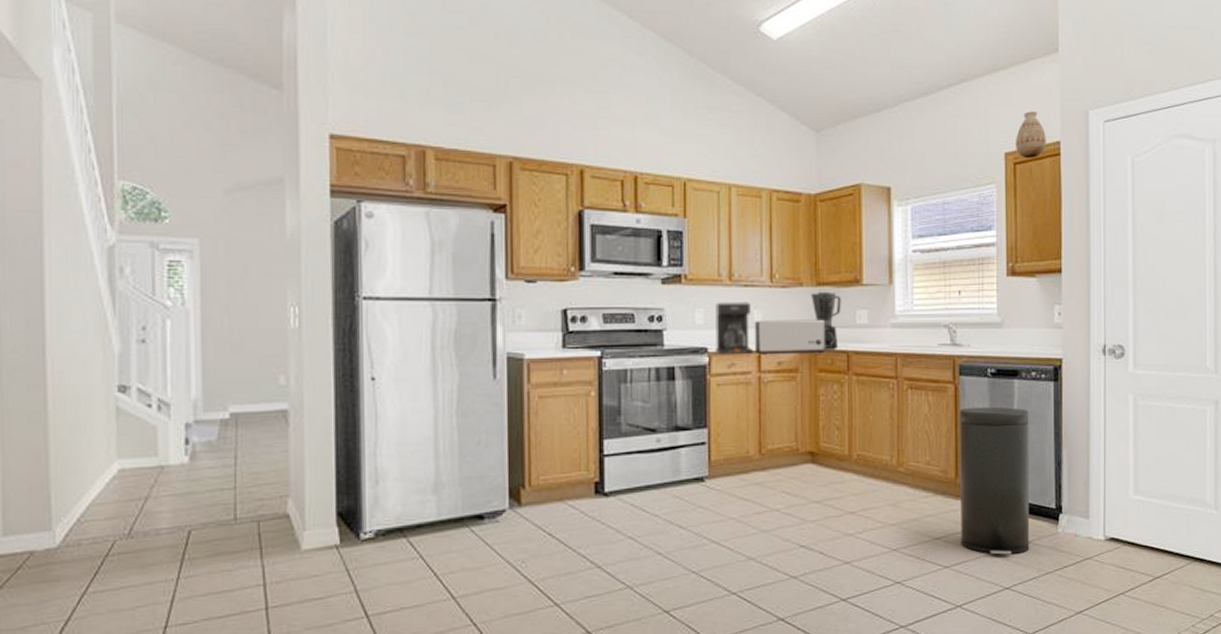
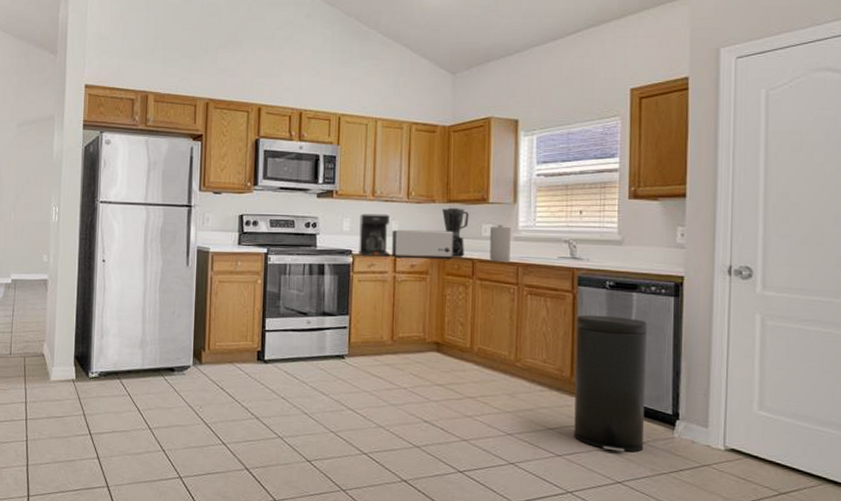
paper towel holder: none [865,310,888,353] -> present [489,225,511,262]
vase: present [1016,111,1046,159] -> none [642,51,674,94]

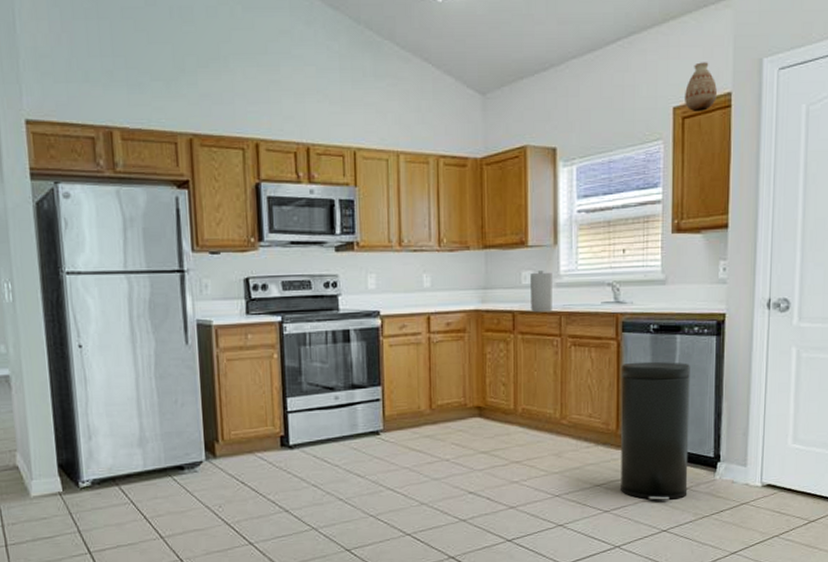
coffee maker: present [358,214,391,257] -> none [386,266,424,318]
toaster: present [391,229,454,260] -> none [423,281,492,317]
blender: present [442,207,469,258] -> none [478,254,507,312]
vase: none [642,51,674,94] -> present [685,62,717,113]

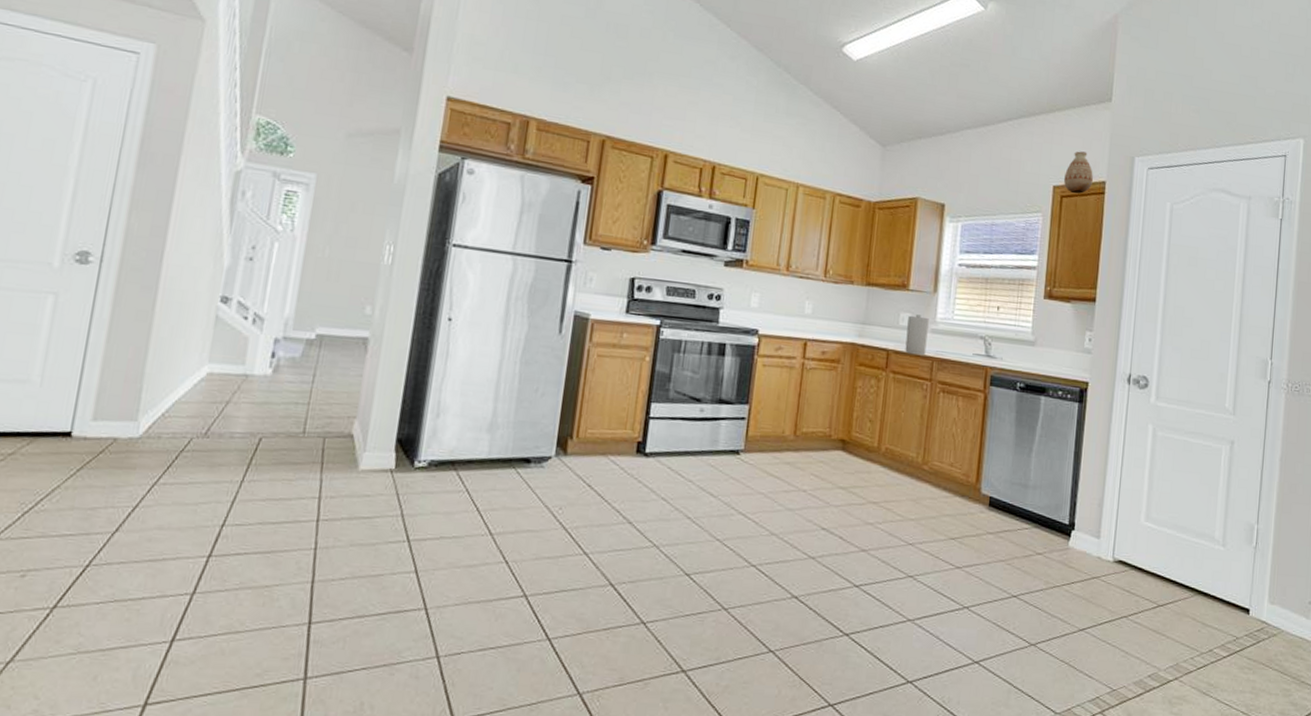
pedal bin: present [621,361,690,501] -> none [975,416,1052,564]

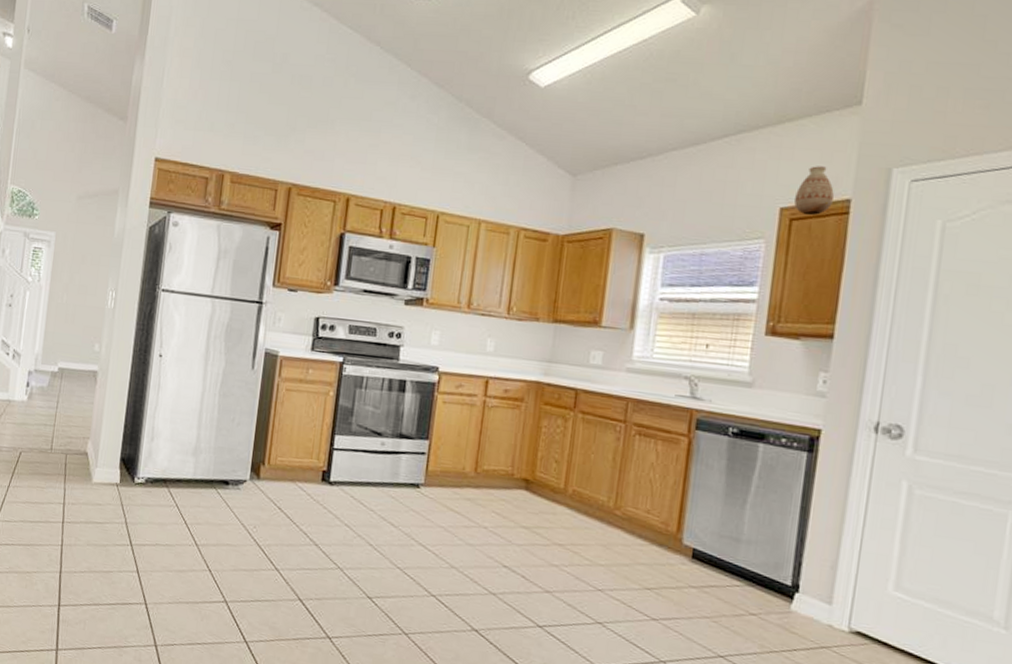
paper towel holder: present [905,314,929,356] -> none [596,352,624,396]

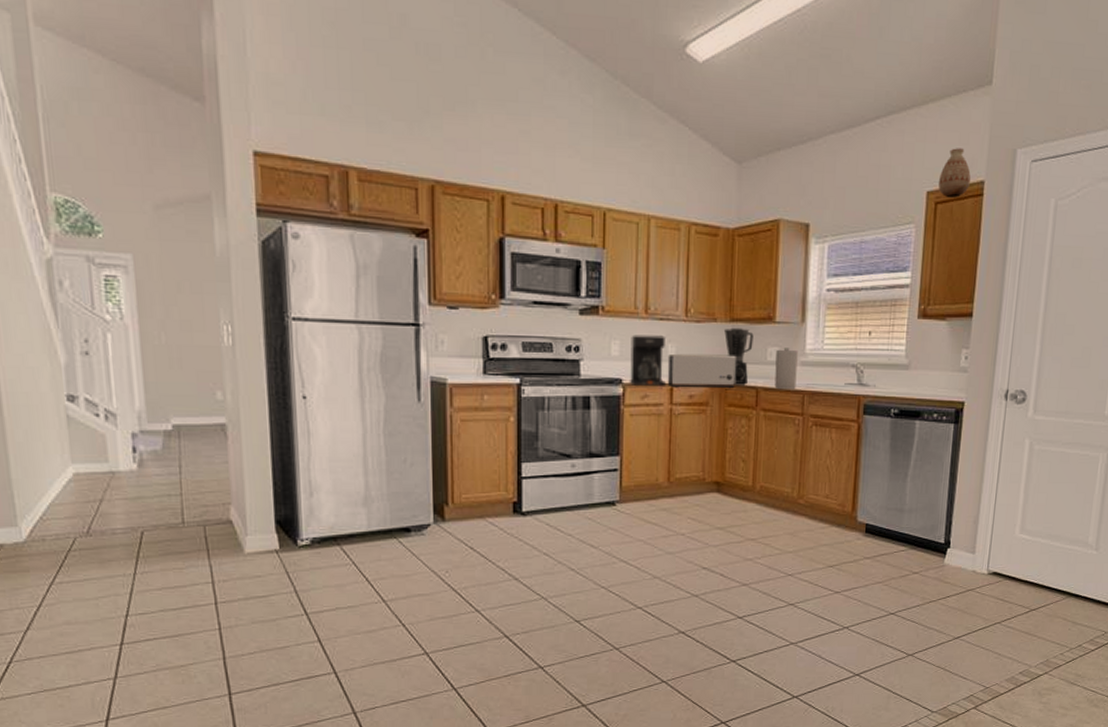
coffee maker: none [445,327,485,378] -> present [629,335,667,387]
toaster: none [483,347,557,388] -> present [667,353,737,389]
blender: none [546,328,577,387] -> present [724,327,754,386]
paper towel holder: none [596,352,624,396] -> present [774,348,798,390]

